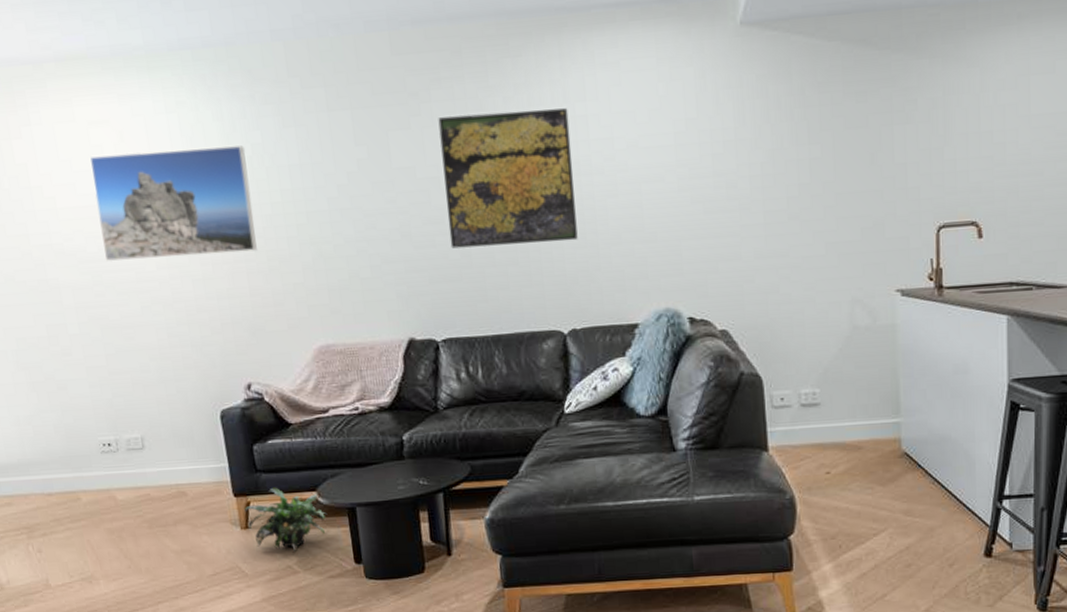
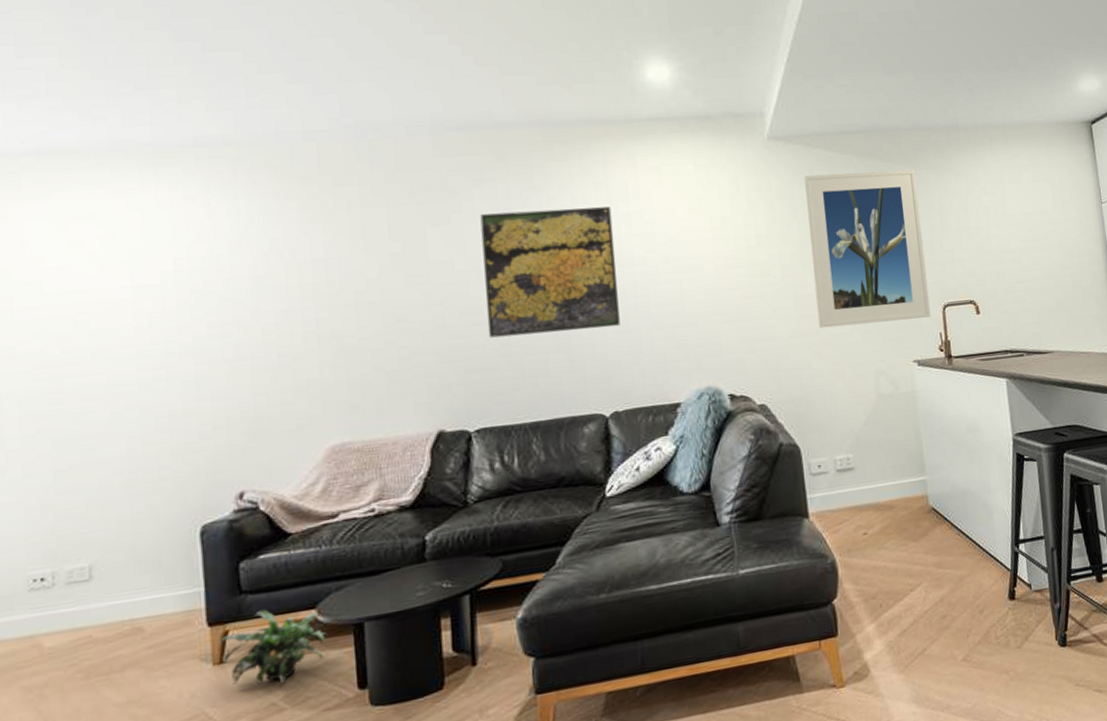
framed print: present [89,146,257,262] -> none [65,241,266,366]
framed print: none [781,58,922,249] -> present [804,169,931,329]

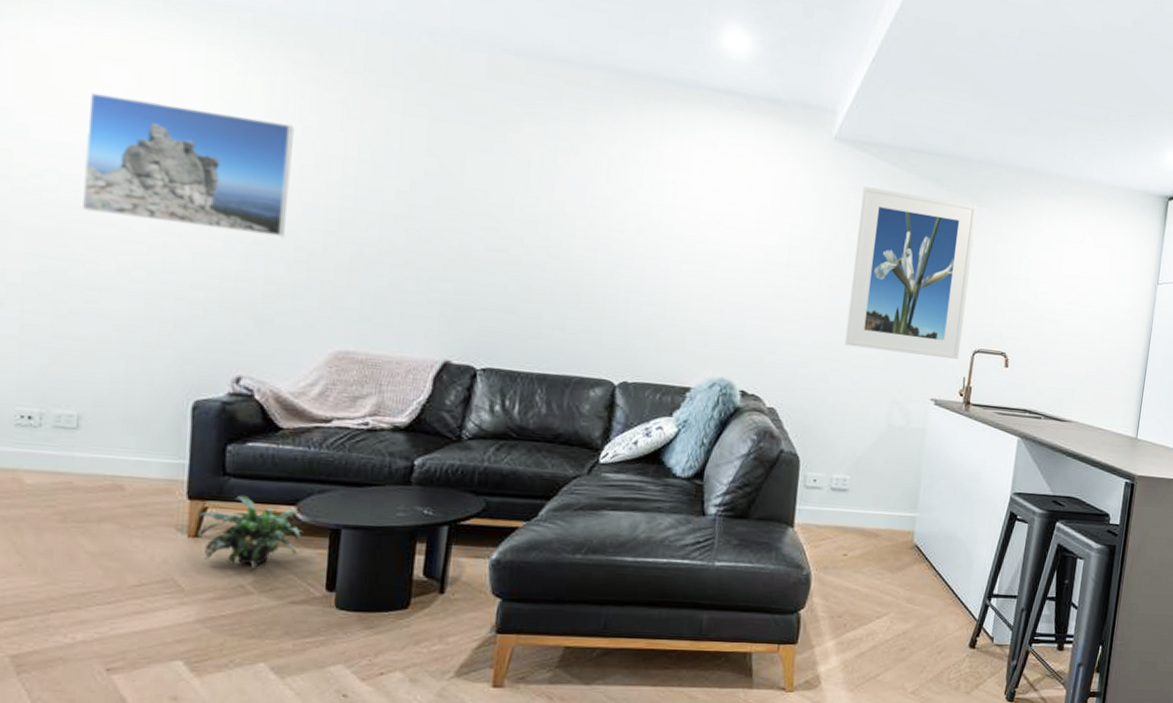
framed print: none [65,241,266,366] -> present [81,93,294,237]
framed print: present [480,206,621,338] -> none [511,150,660,298]

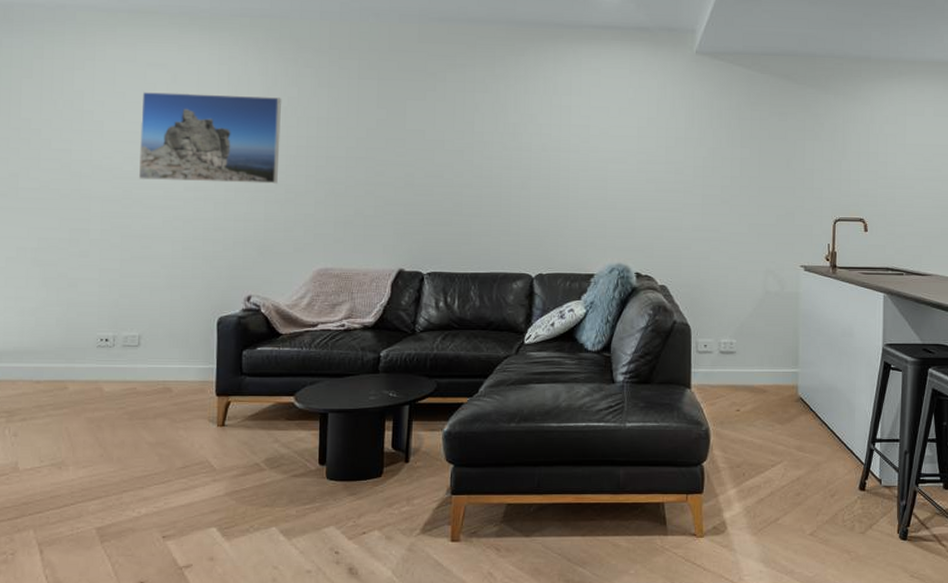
potted plant: present [198,495,304,572] -> none [224,390,301,452]
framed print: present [844,186,978,359] -> none [720,89,825,228]

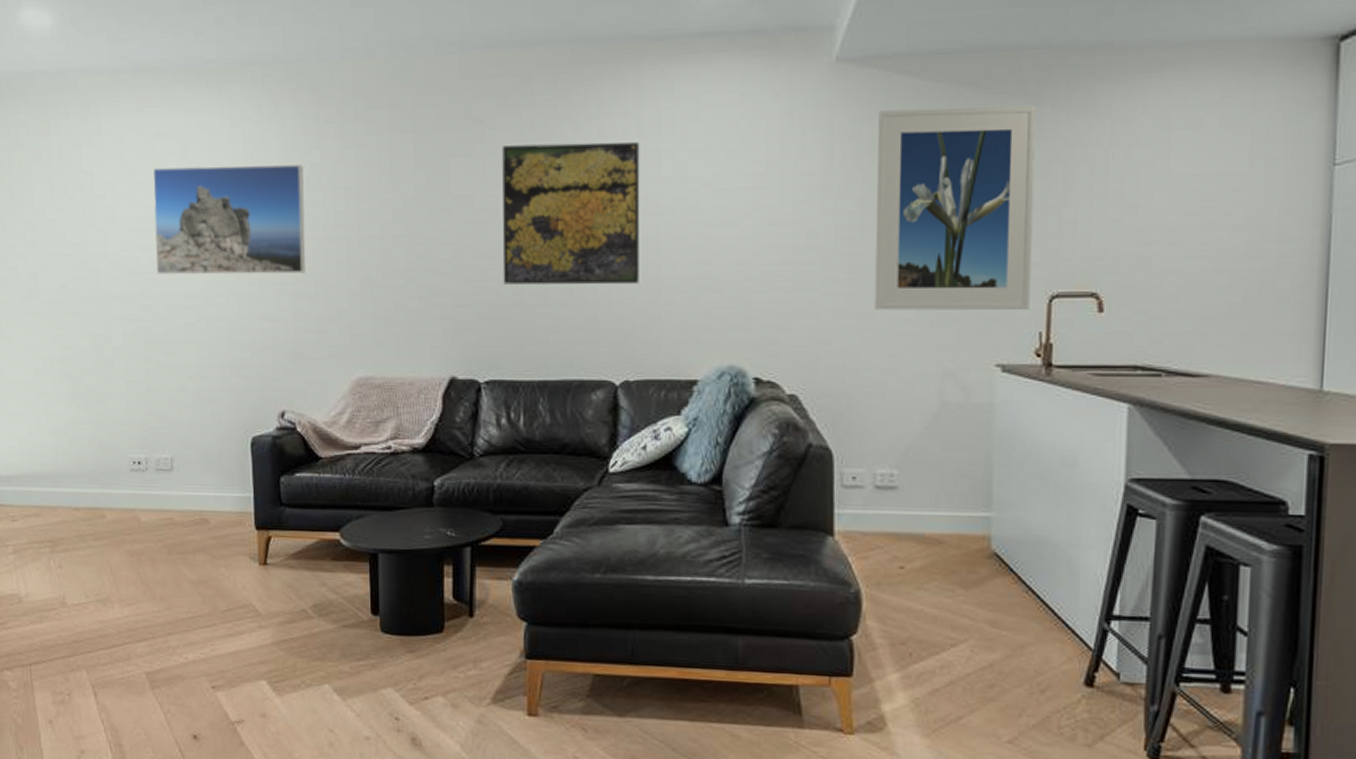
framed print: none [446,94,556,202] -> present [502,142,640,285]
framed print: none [720,89,825,228] -> present [874,106,1036,310]

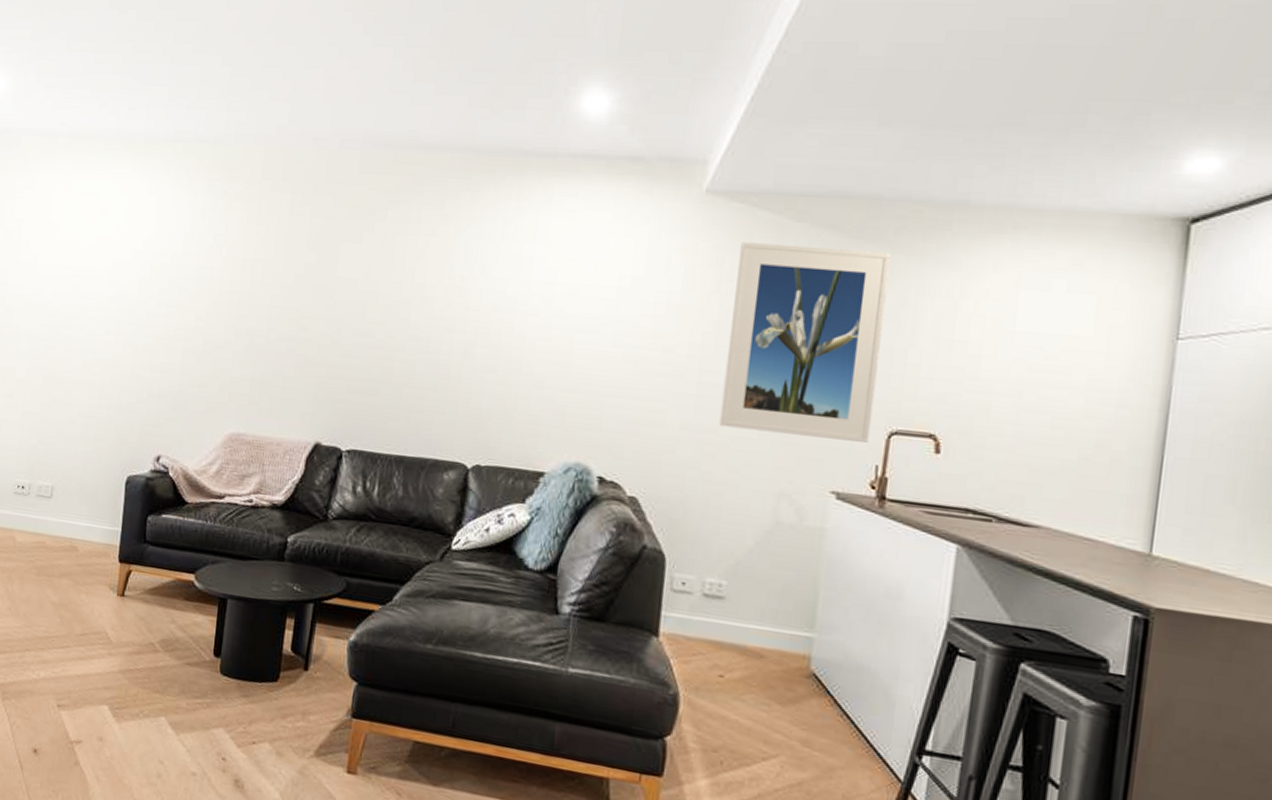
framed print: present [152,165,305,276] -> none [64,224,208,332]
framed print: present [502,142,640,285] -> none [375,237,516,377]

